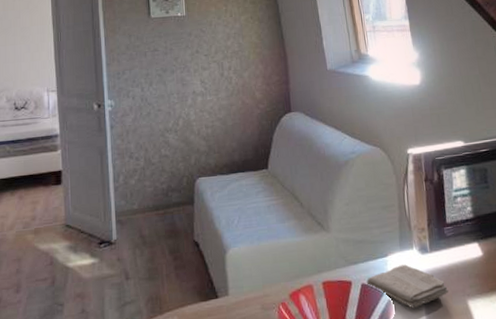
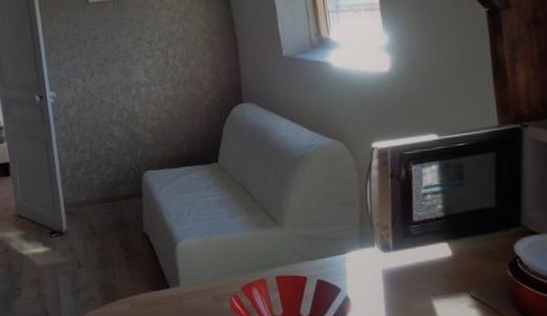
washcloth: present [367,264,449,309] -> none [323,262,413,306]

